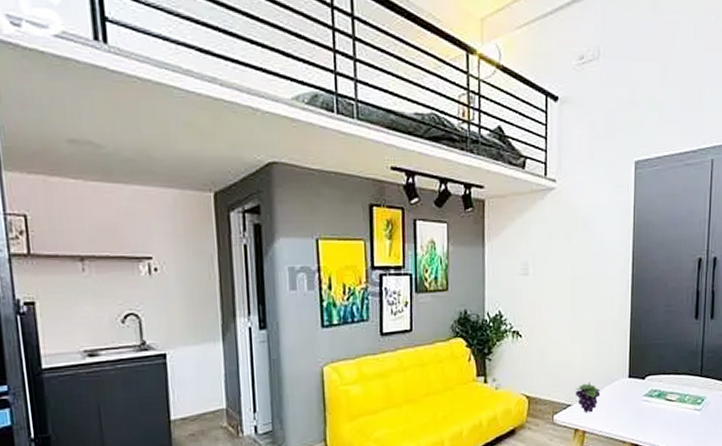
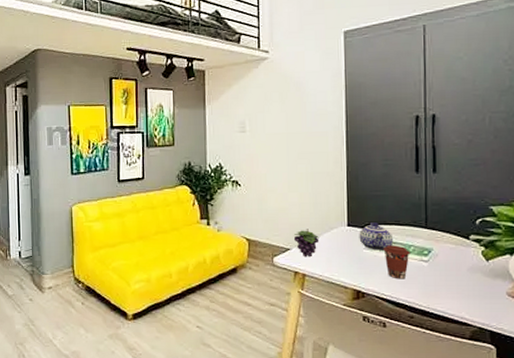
teapot: none [639,372,671,402] -> present [359,222,394,250]
coffee cup: none [661,395,685,430] -> present [383,245,410,279]

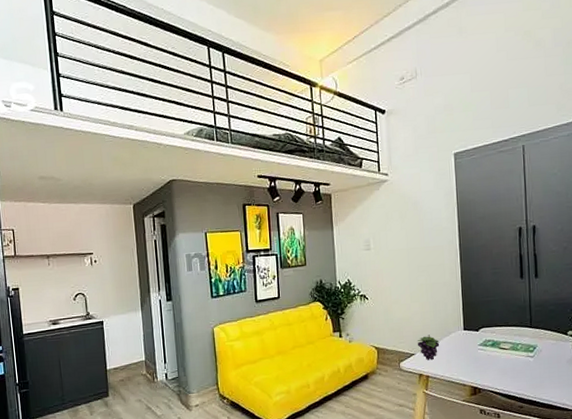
teapot: present [359,222,394,250] -> none [474,325,504,350]
coffee cup: present [383,245,410,279] -> none [495,344,518,375]

